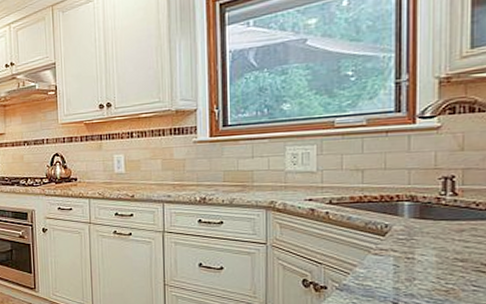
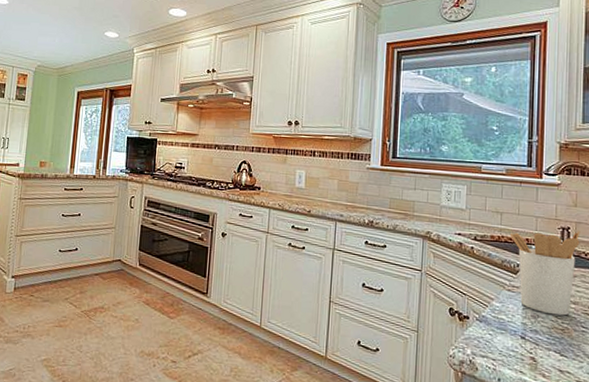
utensil holder: none [374,178,469,276] -> present [509,231,580,316]

